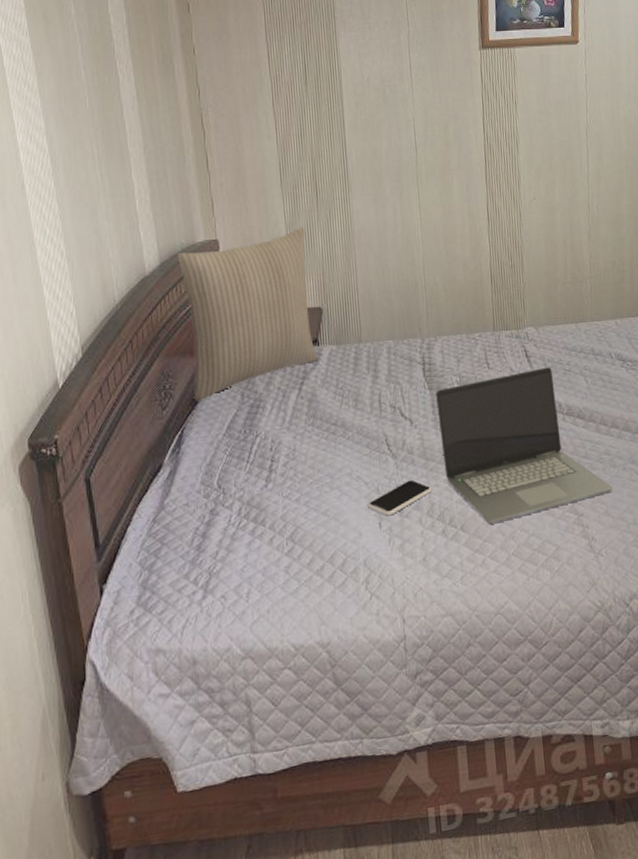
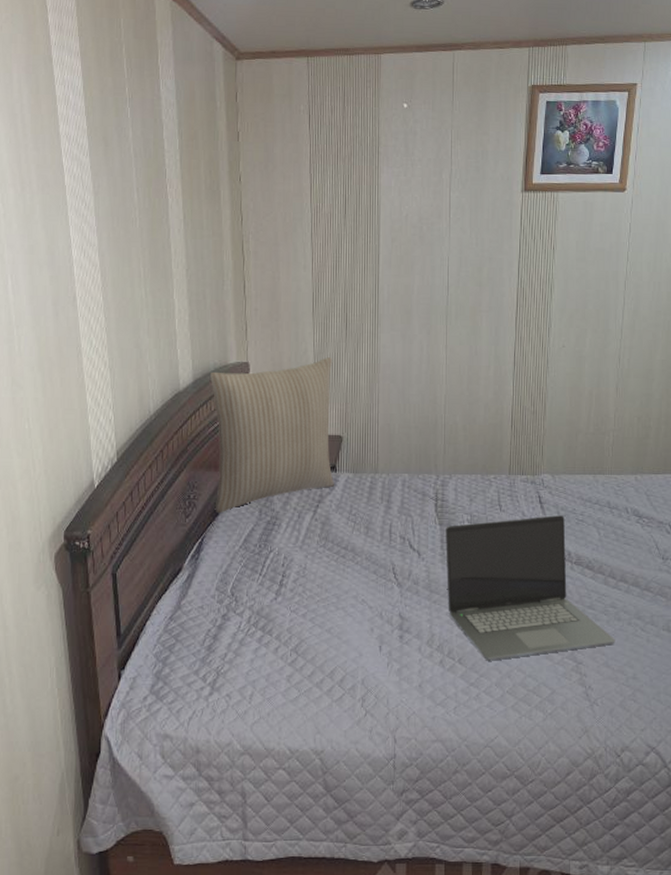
smartphone: present [368,479,432,516] -> none [370,609,434,641]

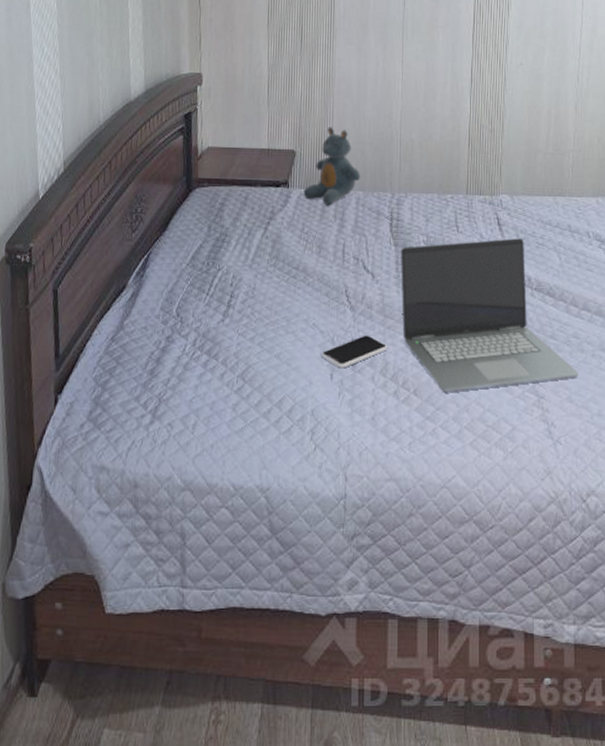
pillow: present [211,357,334,514] -> none [162,70,286,229]
stuffed animal: none [350,412,407,487] -> present [303,127,361,205]
smartphone: none [370,609,434,641] -> present [321,335,388,369]

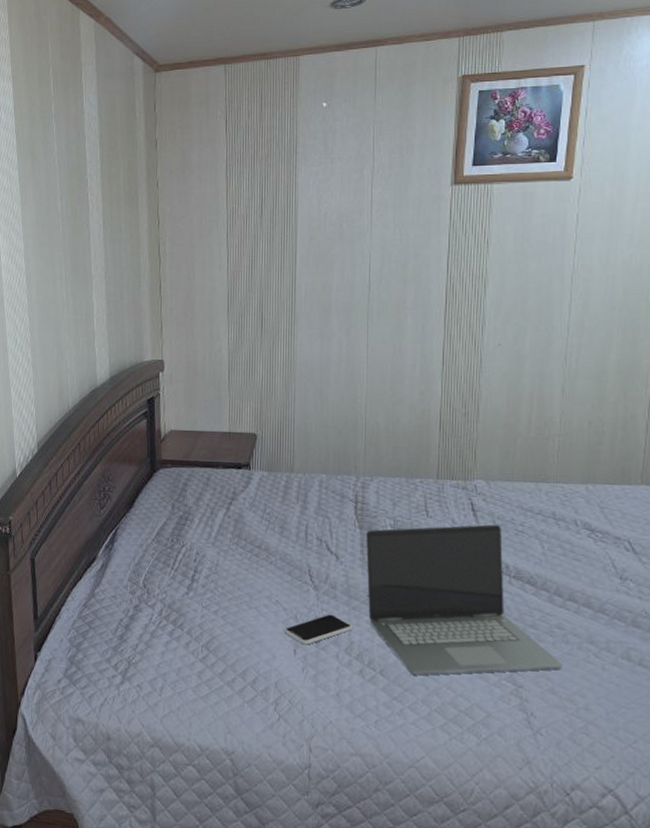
stuffed animal: present [303,127,361,205] -> none [265,411,324,487]

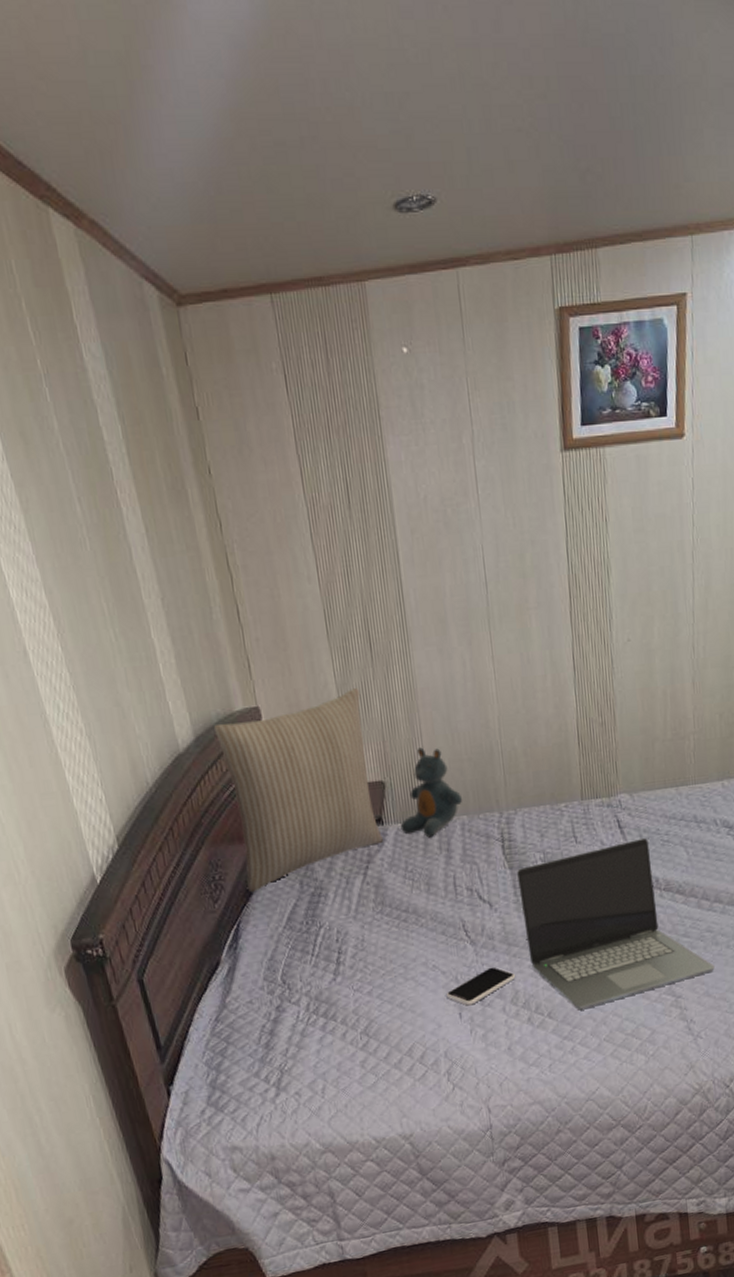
pillow: none [126,355,248,506] -> present [214,688,383,893]
stuffed animal: none [265,411,324,487] -> present [400,747,463,837]

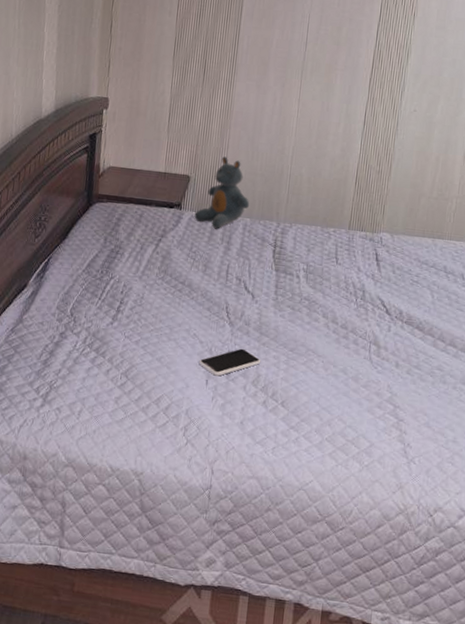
pillow: present [214,688,383,893] -> none [64,100,188,238]
laptop: present [517,838,715,1011] -> none [276,272,439,408]

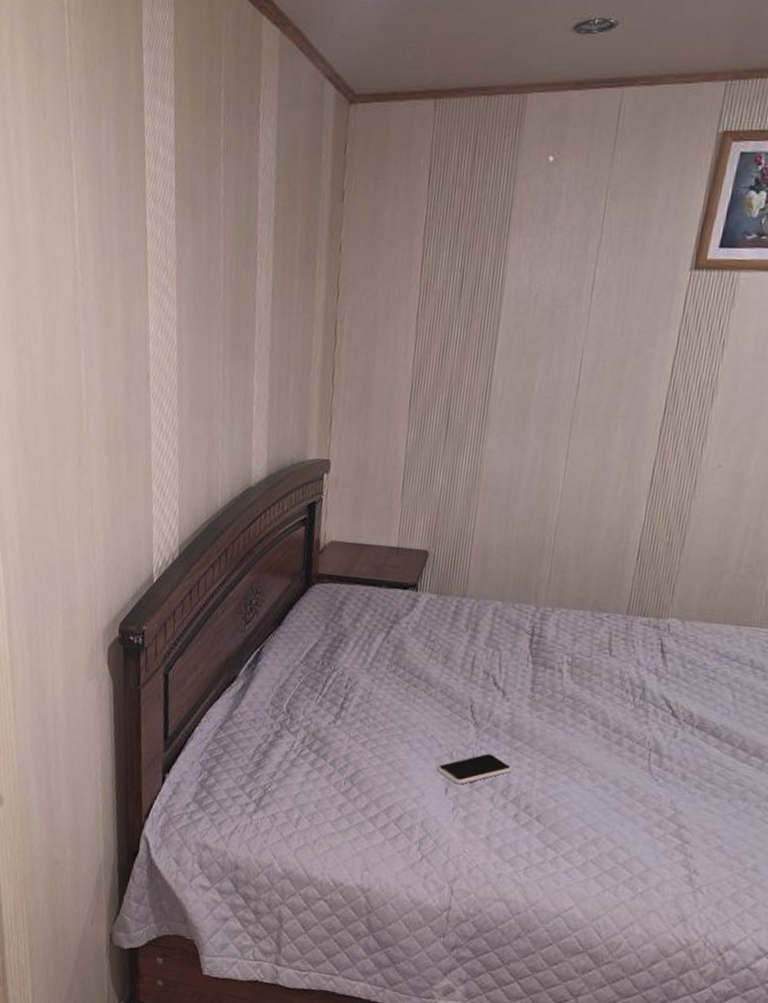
stuffed animal: present [194,156,250,228] -> none [433,527,502,613]

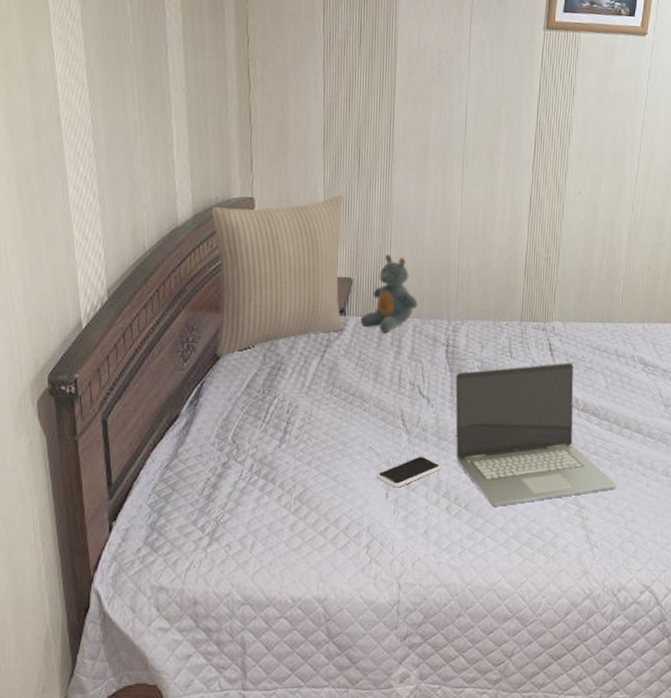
pillow: none [278,460,426,624] -> present [212,195,343,358]
stuffed animal: none [433,527,502,613] -> present [360,254,418,332]
laptop: none [531,665,737,828] -> present [455,363,617,507]

